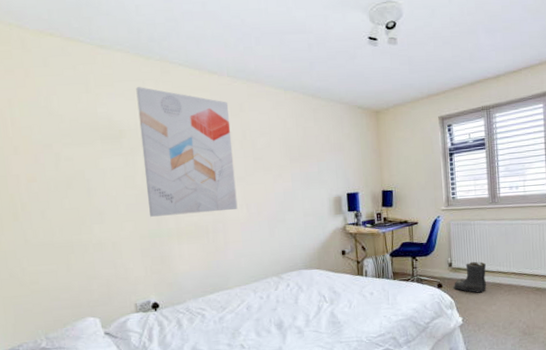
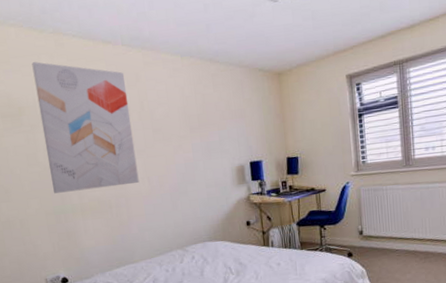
boots: present [453,261,487,293] -> none [364,228,401,262]

